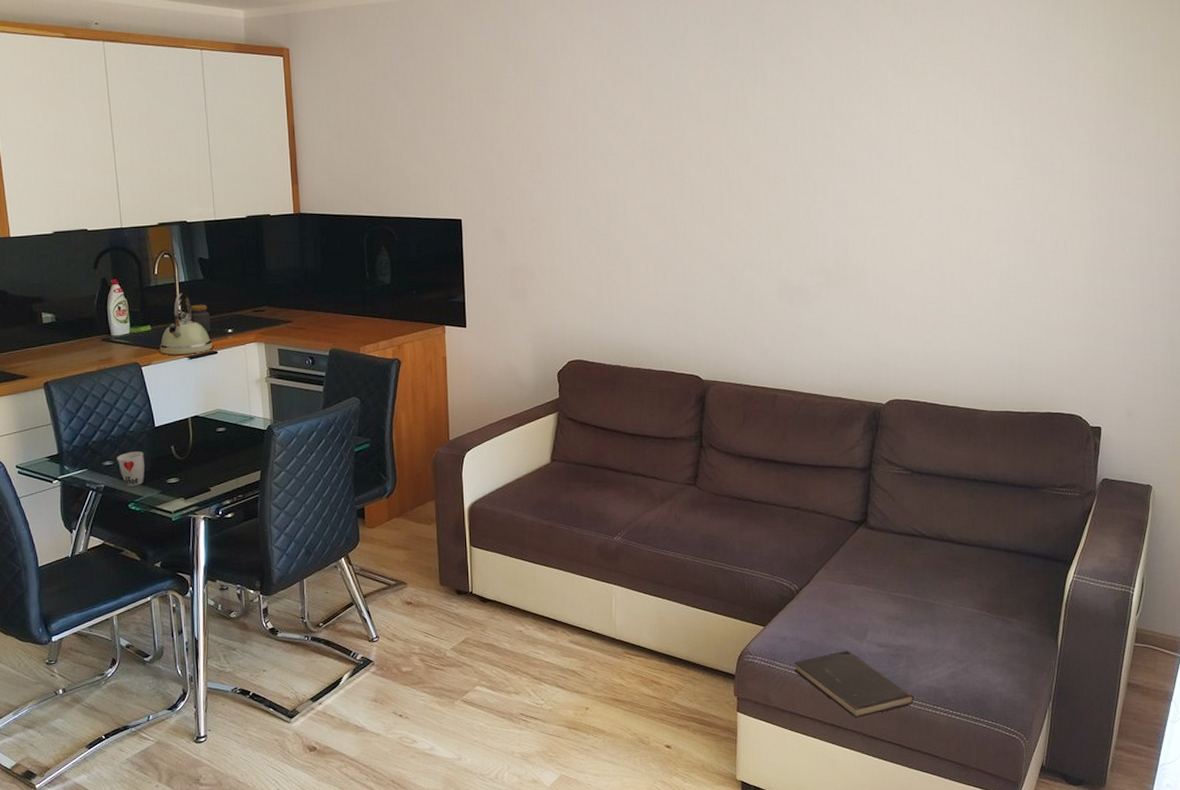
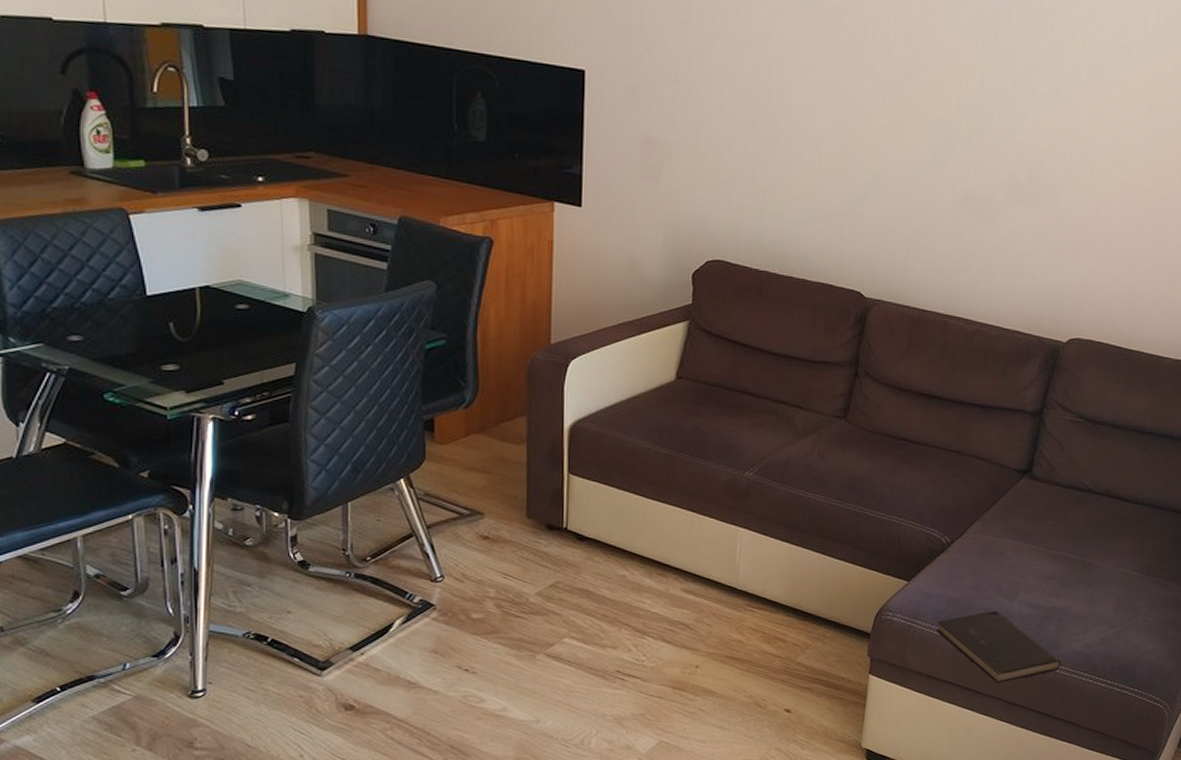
cup: present [117,452,145,487] -> none [89,326,129,372]
kettle: present [159,293,214,356] -> none [157,121,236,205]
jar: present [190,304,211,333] -> none [204,139,233,179]

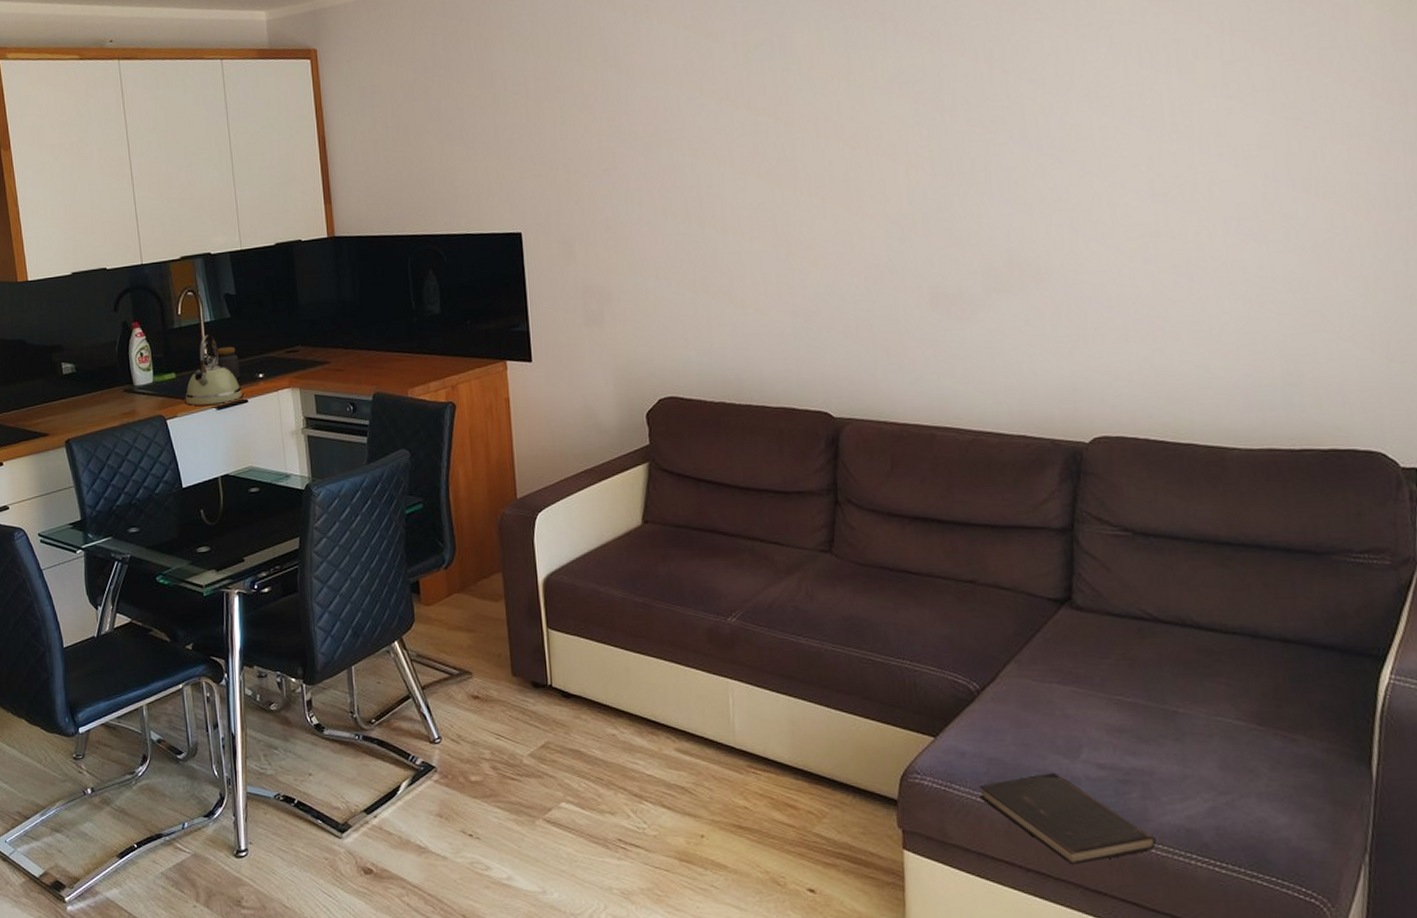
kettle: none [157,121,236,205] -> present [185,334,244,407]
jar: none [204,139,233,179] -> present [217,346,240,380]

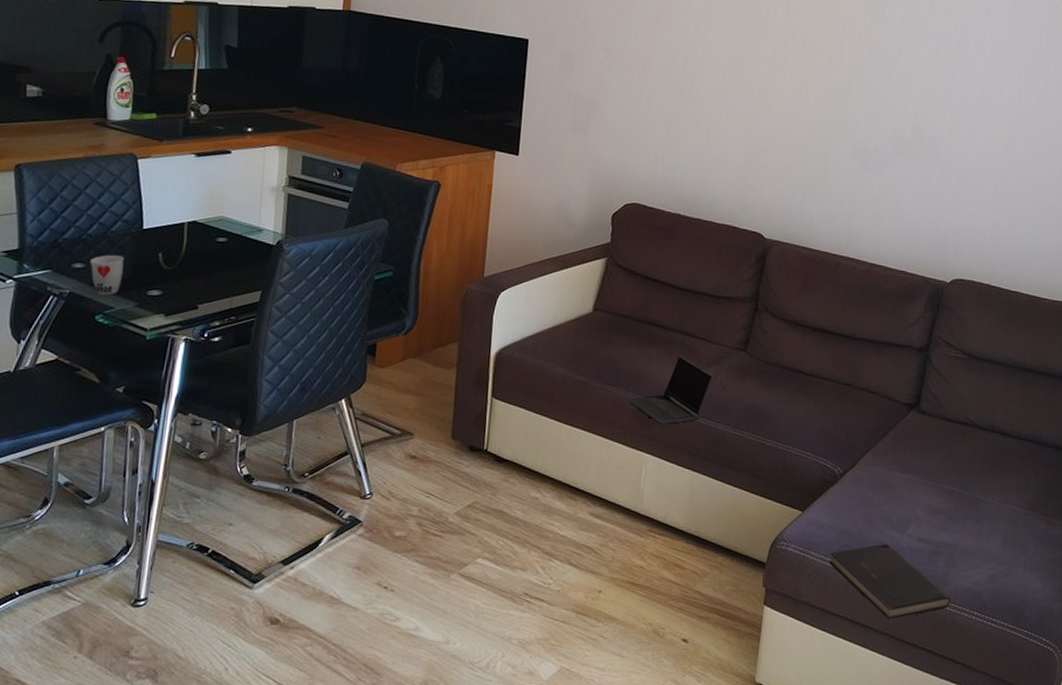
cup: none [143,516,173,558] -> present [90,255,124,296]
kettle: present [185,334,244,407] -> none [162,81,228,152]
jar: present [217,346,240,380] -> none [205,96,229,130]
laptop computer: none [700,565,797,647] -> present [629,356,714,426]

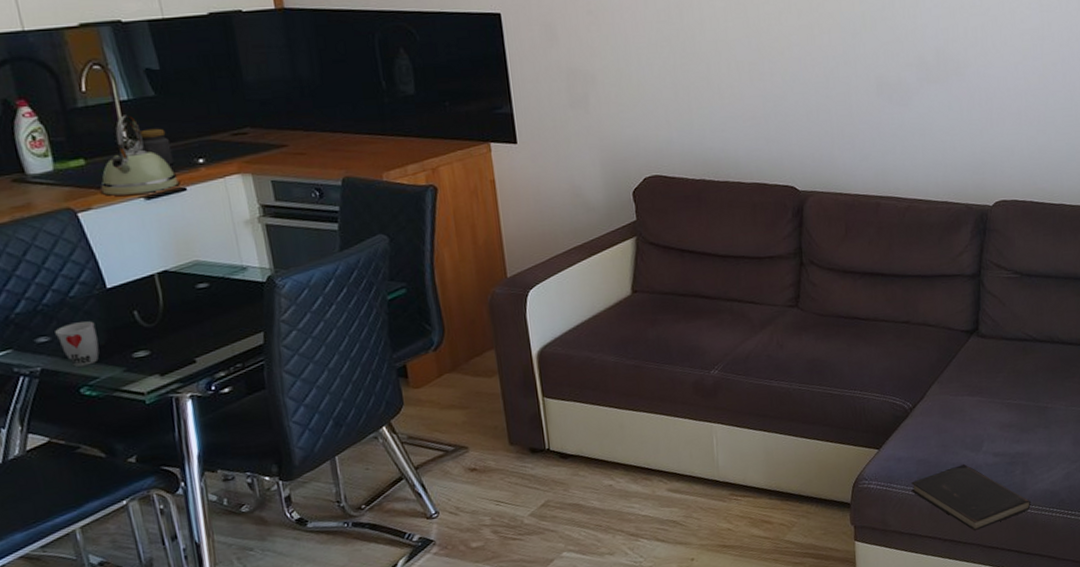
kettle: none [162,81,228,152] -> present [100,114,180,197]
jar: none [205,96,229,130] -> present [139,128,174,166]
laptop computer: present [629,356,714,426] -> none [687,323,769,395]

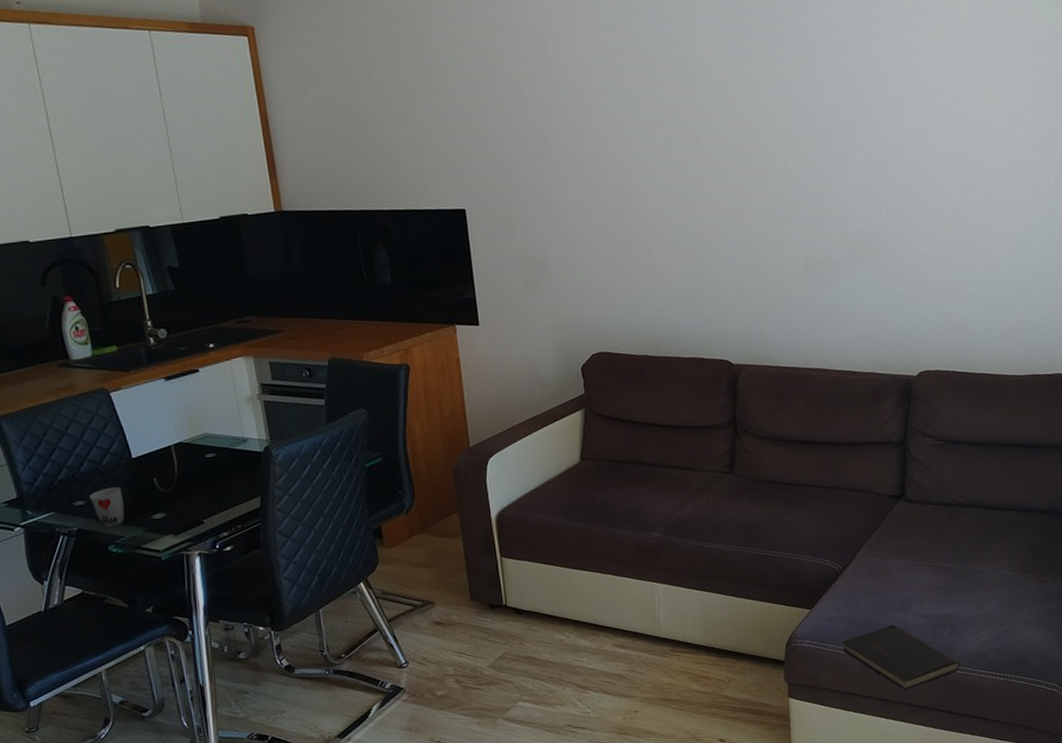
kettle: present [100,114,180,197] -> none [129,306,194,378]
jar: present [139,128,174,166] -> none [162,318,189,350]

